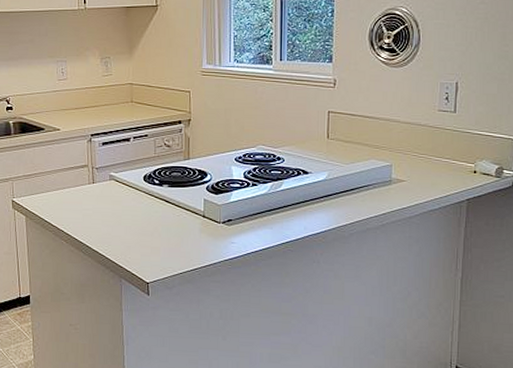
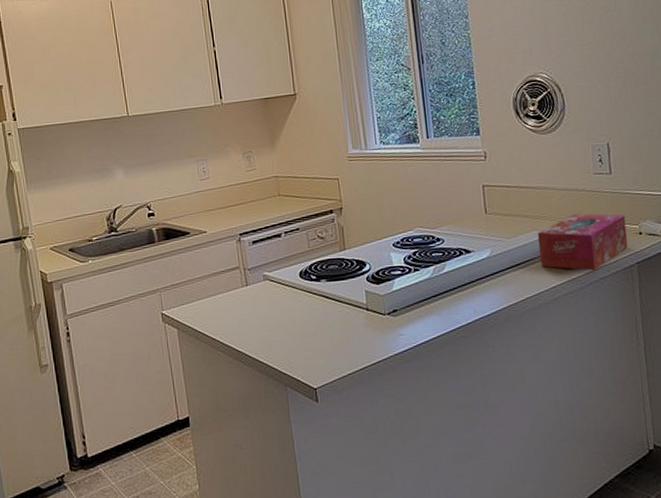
tissue box: none [374,147,462,203] -> present [537,213,628,271]

